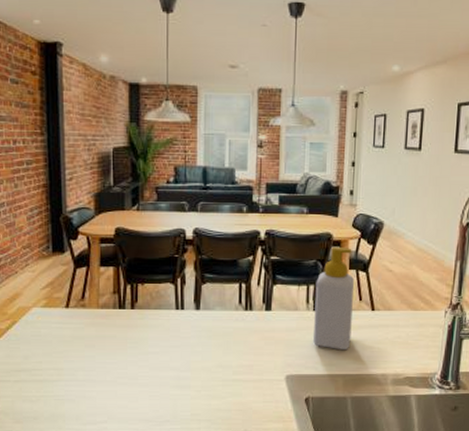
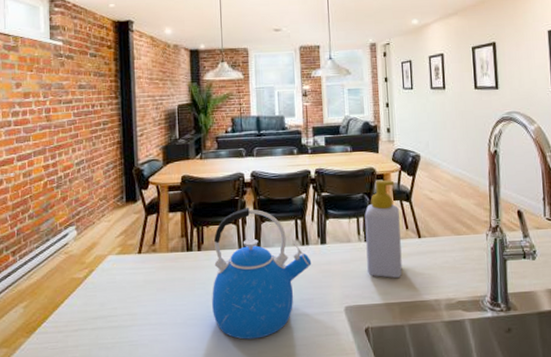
kettle: none [145,267,254,401] -> present [212,208,312,340]

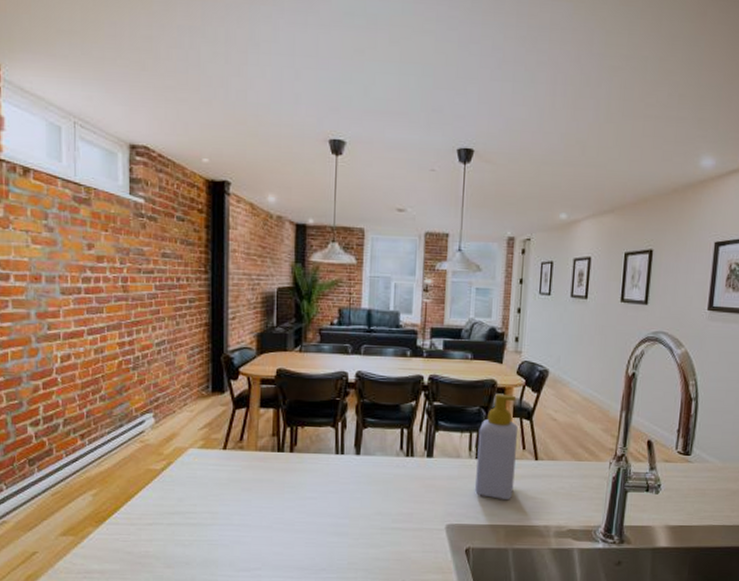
kettle: present [212,208,312,340] -> none [302,411,415,549]

